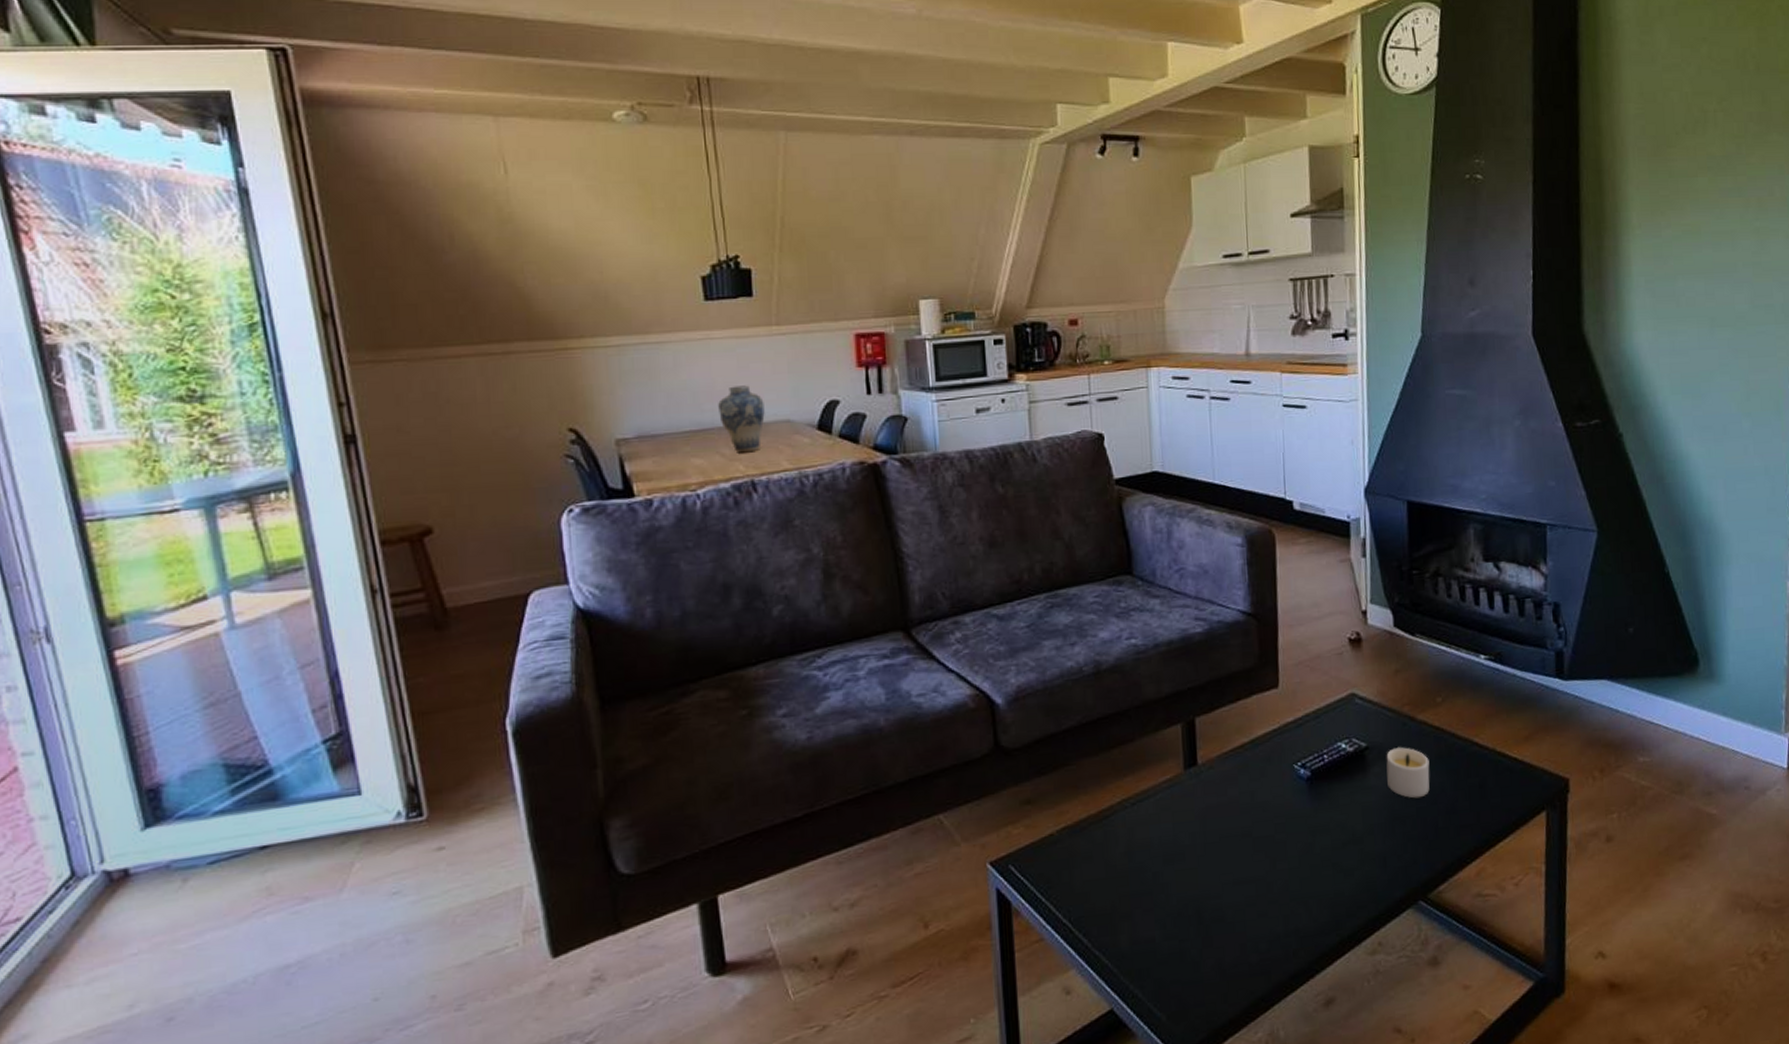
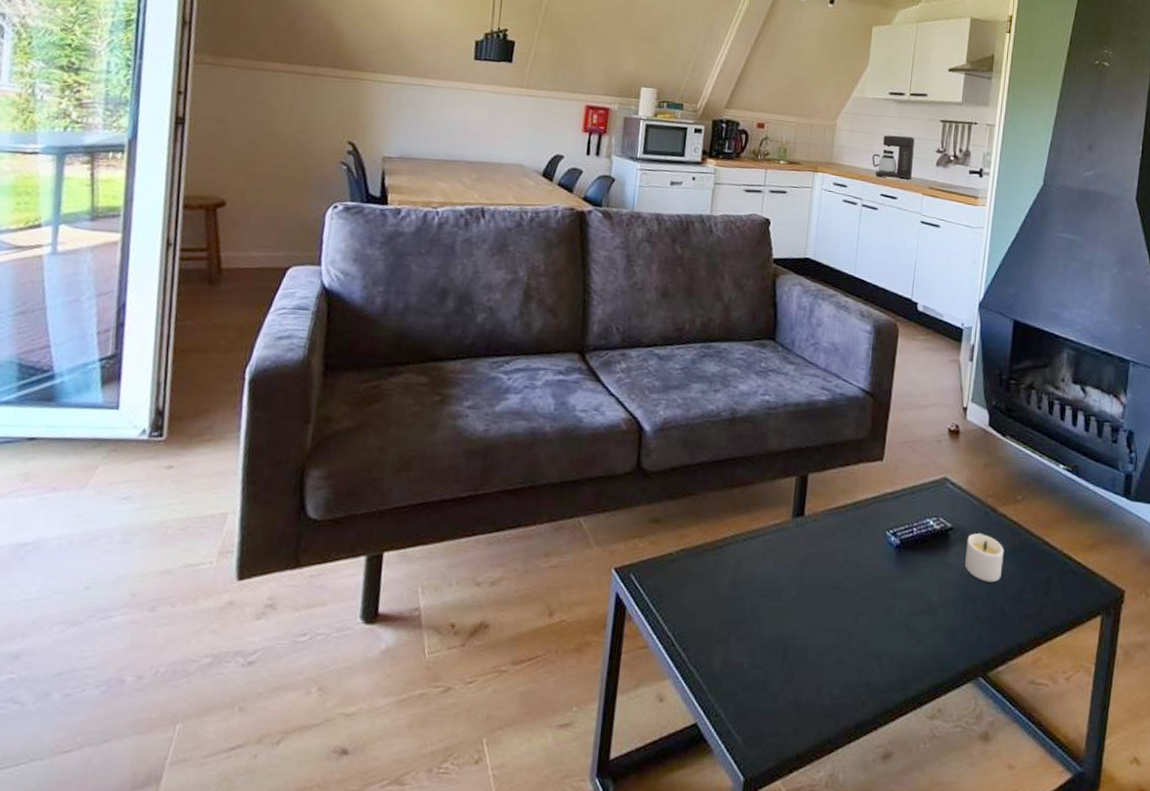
vase: present [717,385,765,453] -> none [466,130,505,186]
coffee maker: none [1214,305,1264,361] -> present [872,134,915,180]

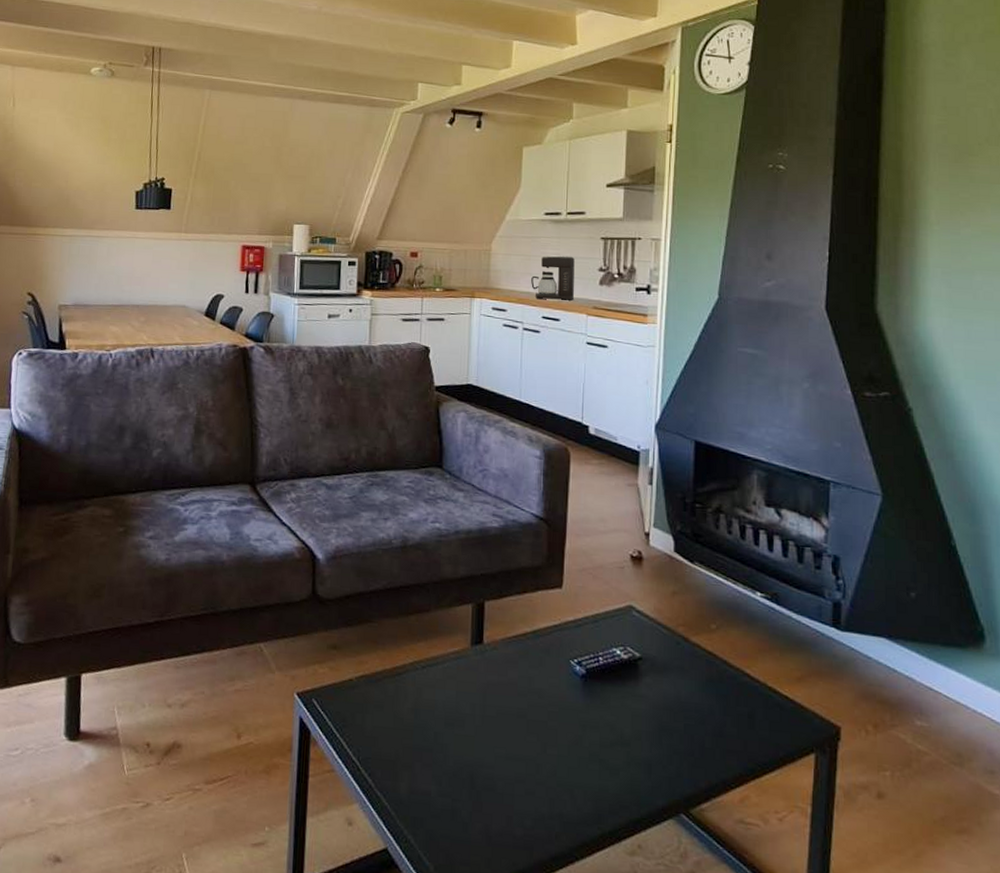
candle: present [965,533,1004,583] -> none [658,663,700,716]

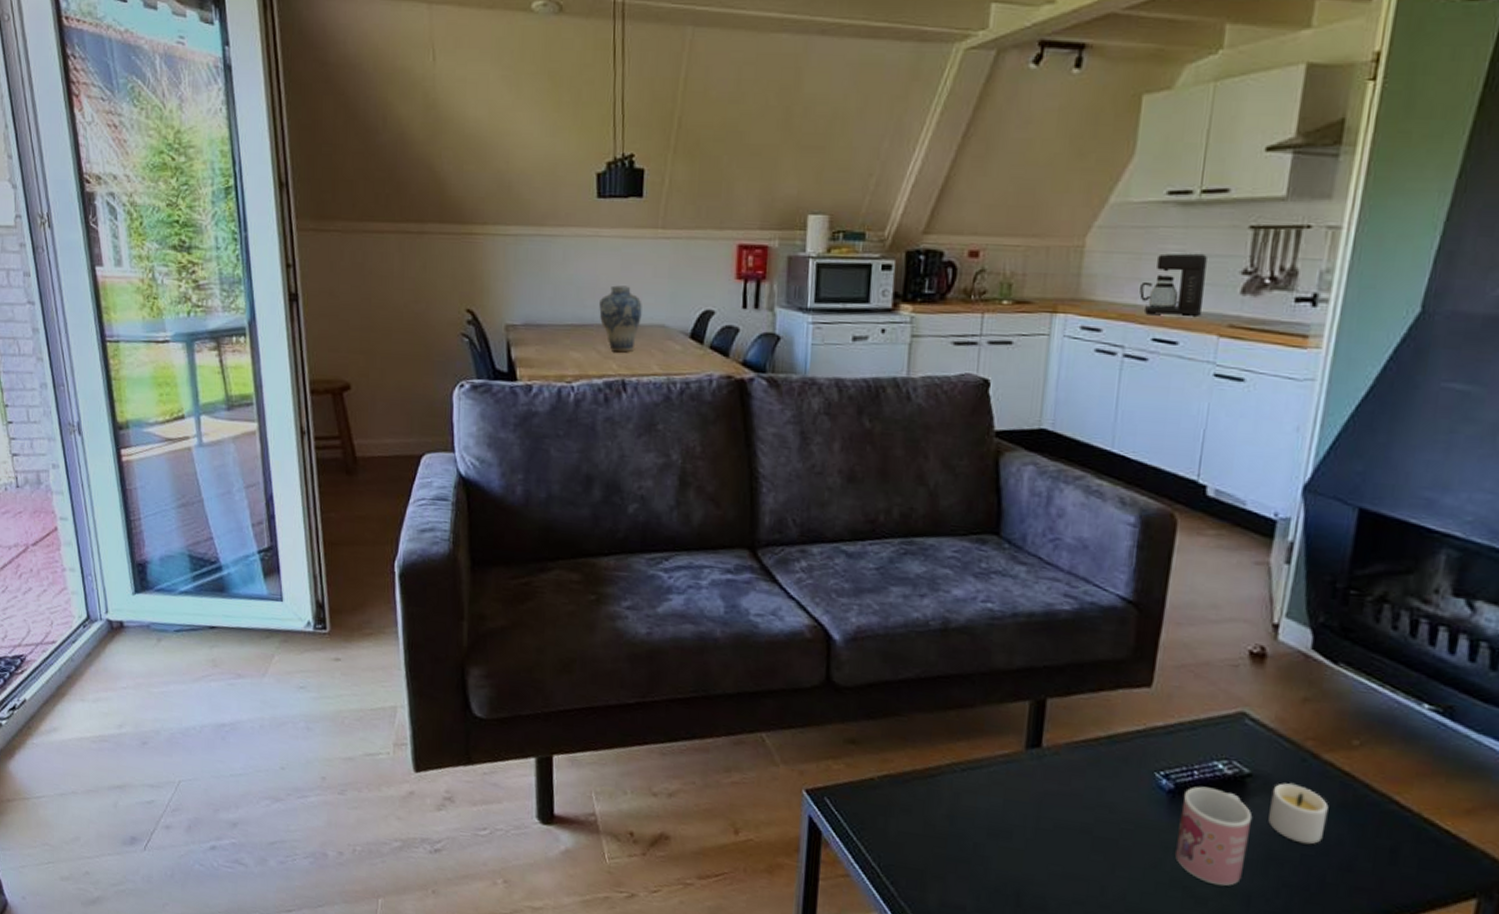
vase: none [134,275,168,327] -> present [598,285,642,353]
mug: none [590,670,646,757] -> present [1174,786,1253,887]
candle: none [658,663,700,716] -> present [1268,783,1329,845]

